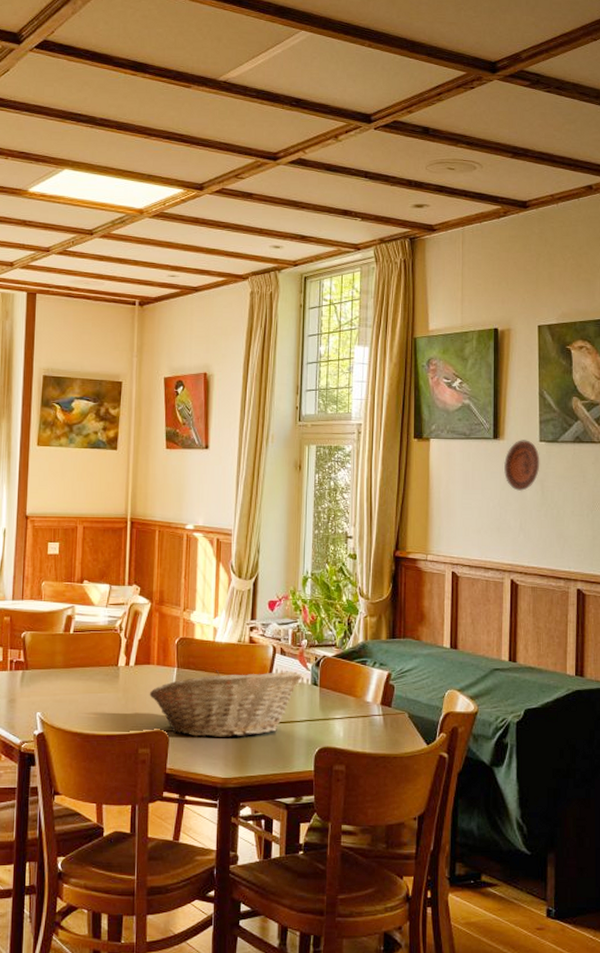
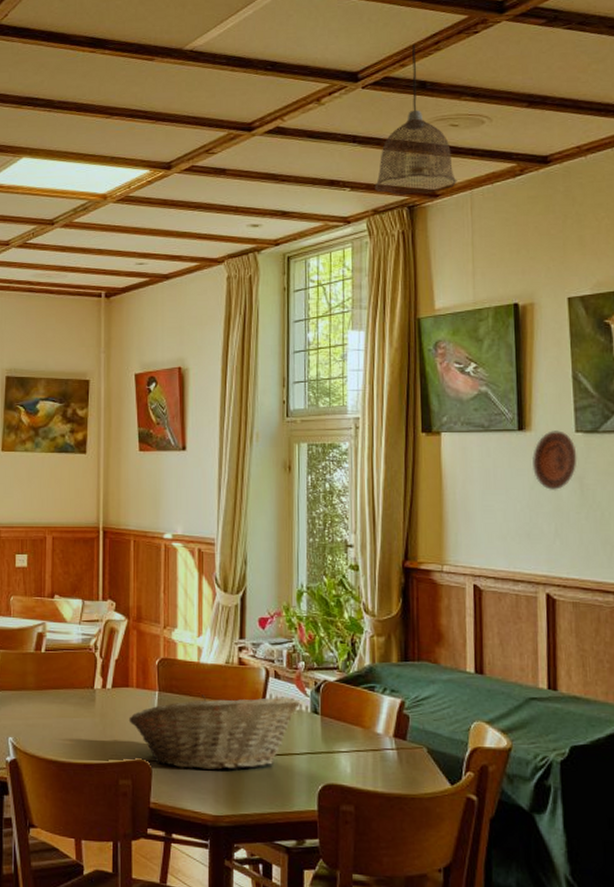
pendant lamp: none [382,94,452,228] -> present [375,44,457,195]

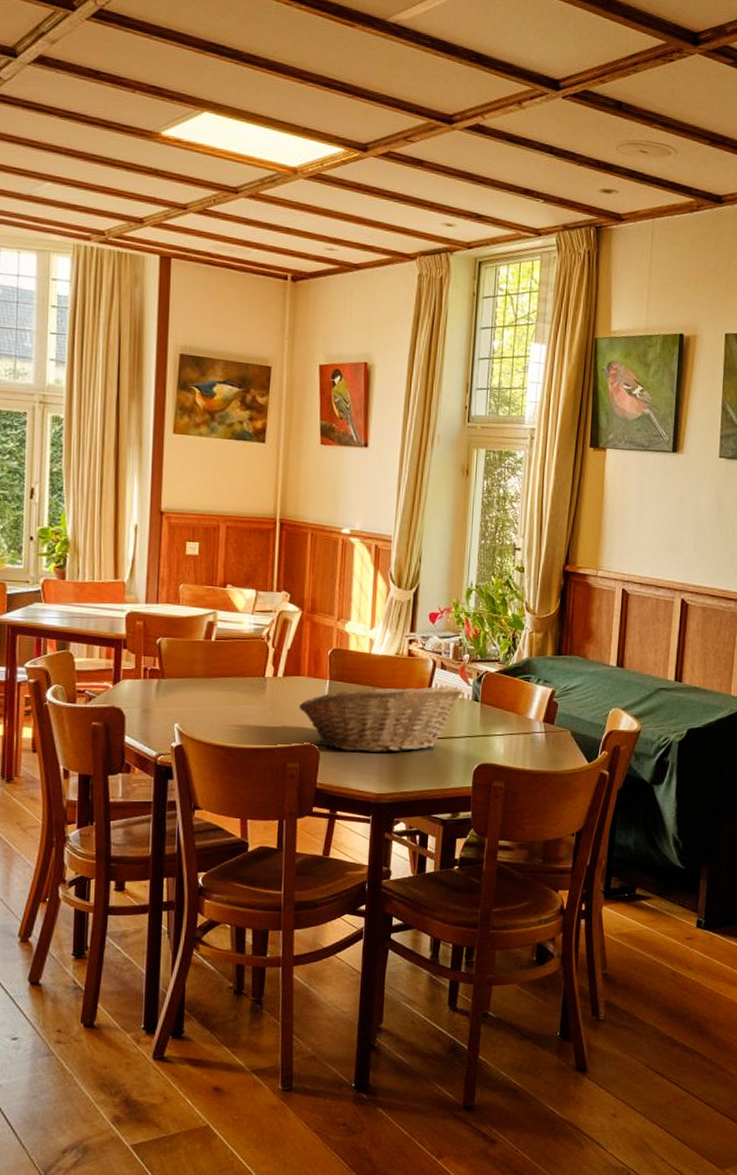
pendant lamp: present [375,44,457,195] -> none [567,61,642,217]
decorative plate: present [532,431,577,491] -> none [681,454,719,509]

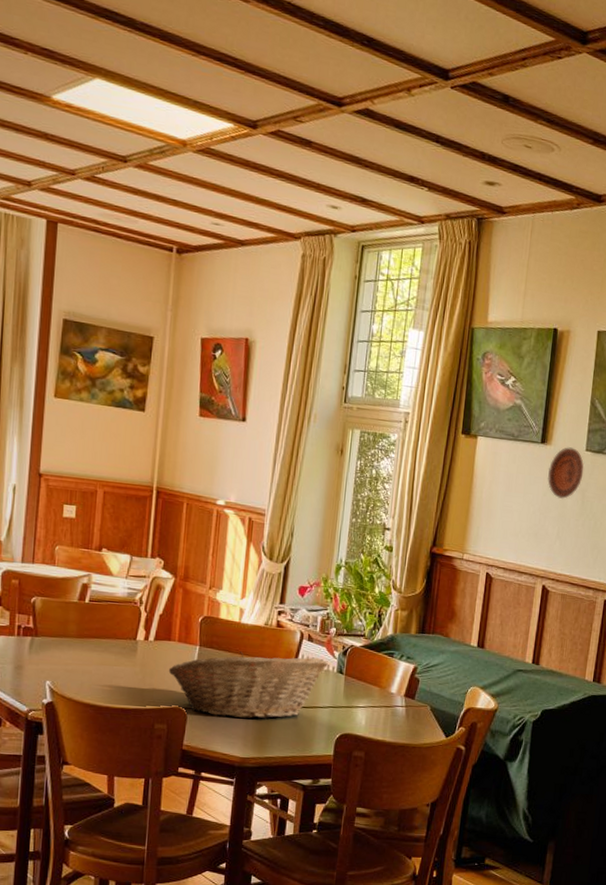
decorative plate: none [681,454,719,509] -> present [548,447,584,500]

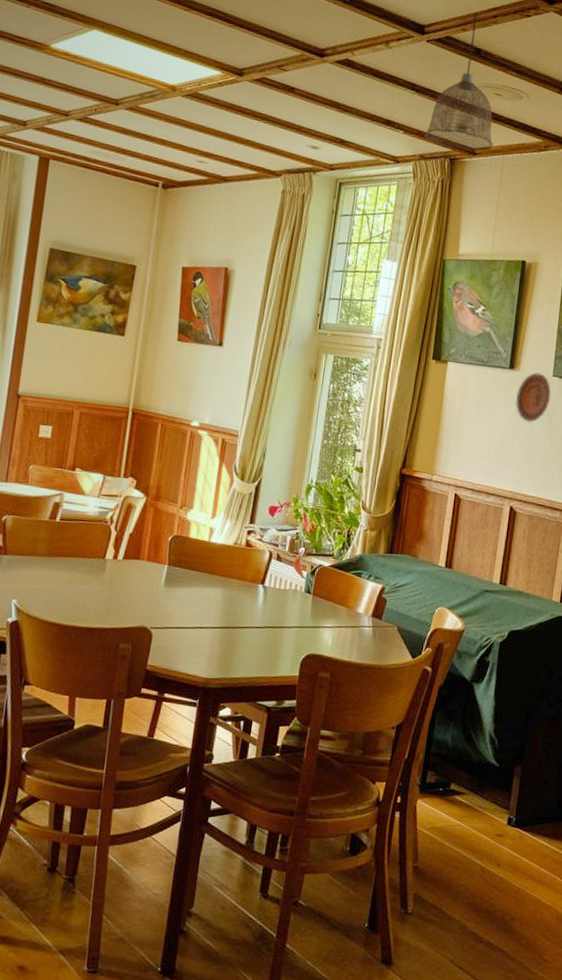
fruit basket: present [168,651,328,720] -> none [135,570,296,640]
pendant lamp: none [450,55,523,210] -> present [424,13,494,151]

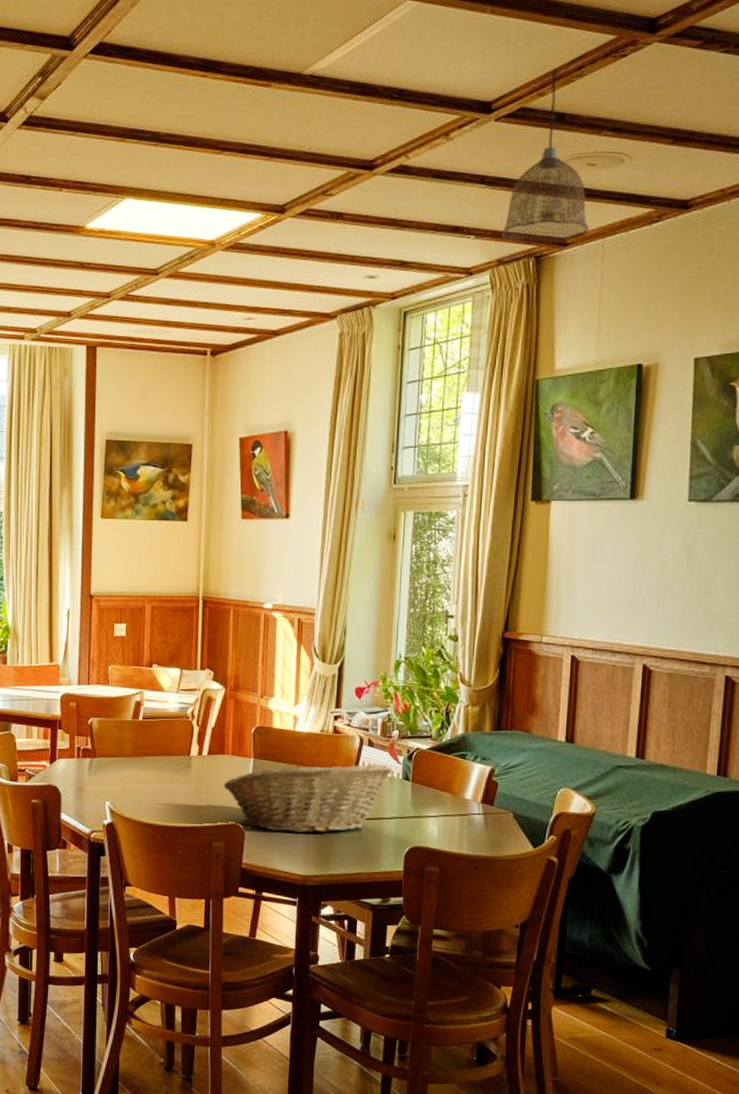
fruit basket: none [135,570,296,640] -> present [223,761,392,834]
decorative plate: present [516,372,551,423] -> none [641,499,688,562]

